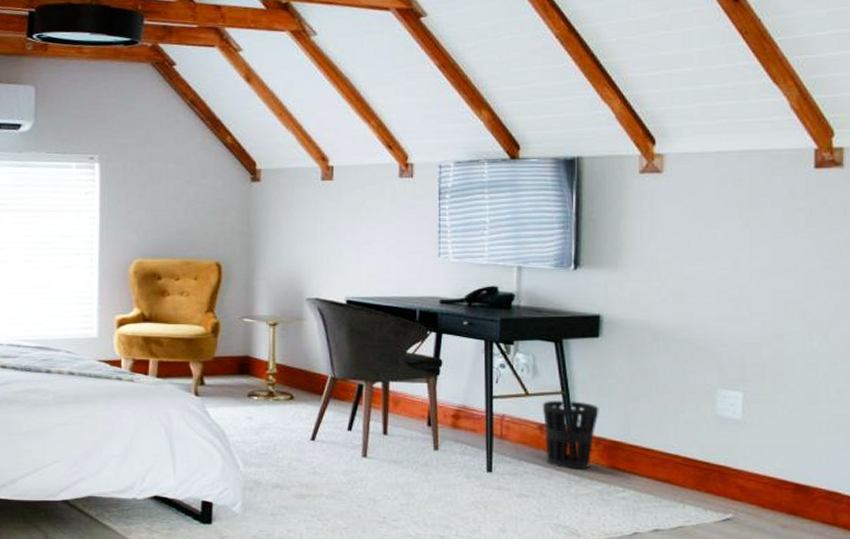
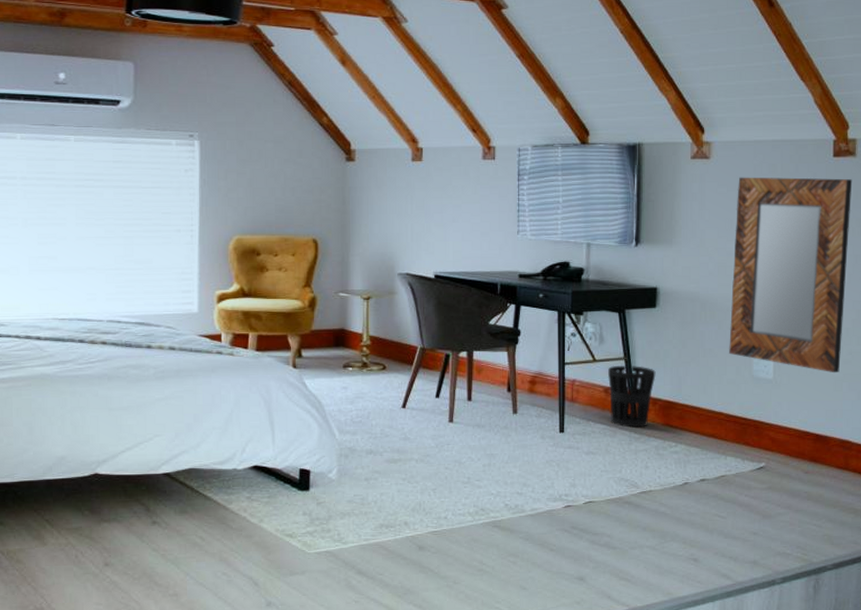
home mirror: none [687,192,839,415] -> present [729,177,853,373]

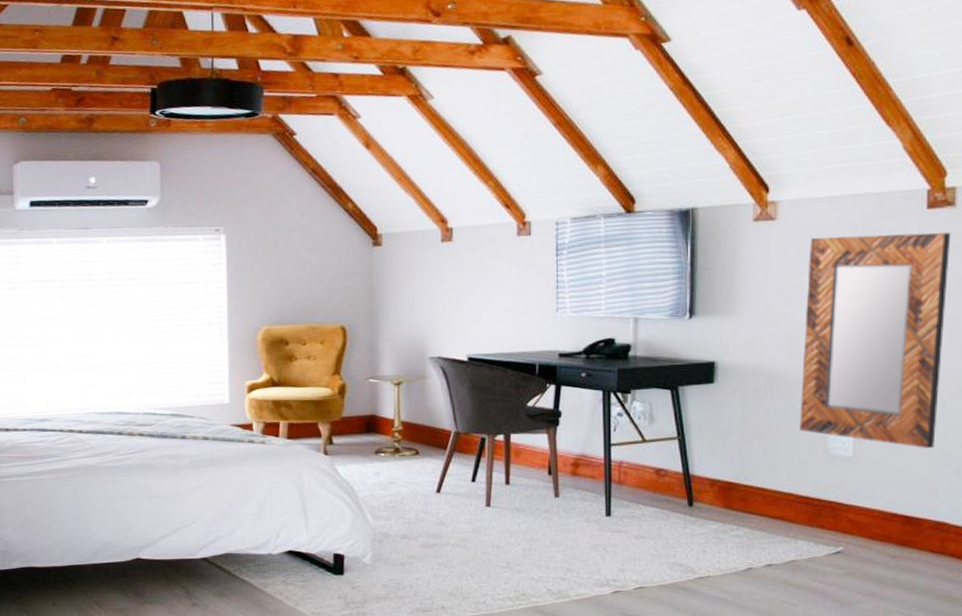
wastebasket: present [608,365,656,428] -> none [660,445,714,510]

